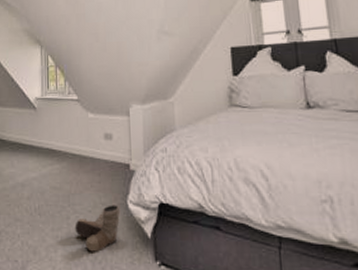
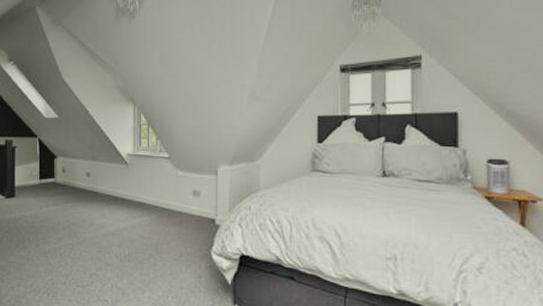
boots: present [75,205,121,252] -> none [161,254,205,295]

